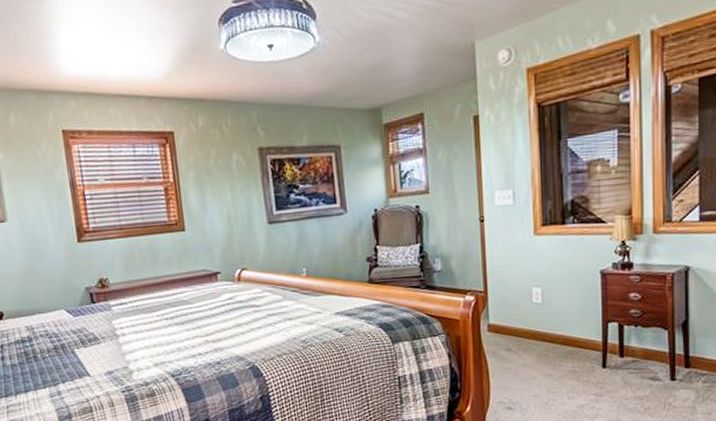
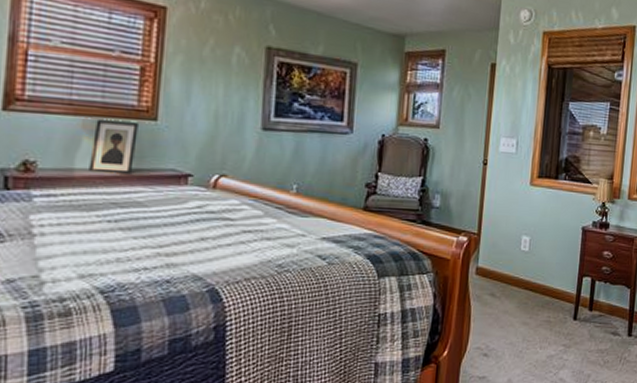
picture frame: none [141,235,175,281] -> present [89,120,138,175]

